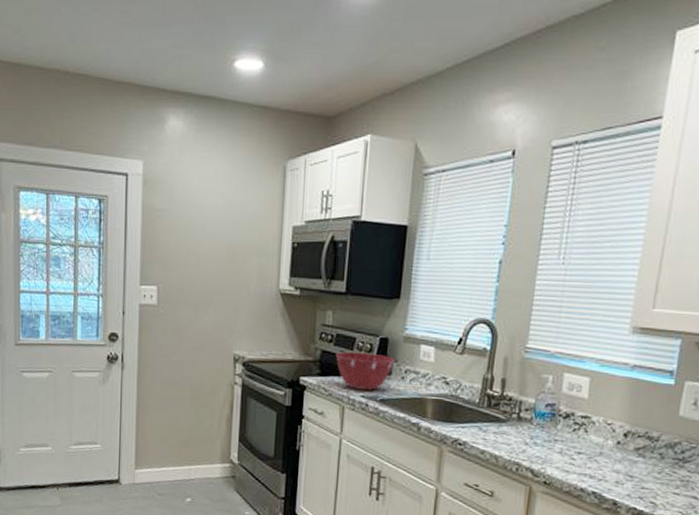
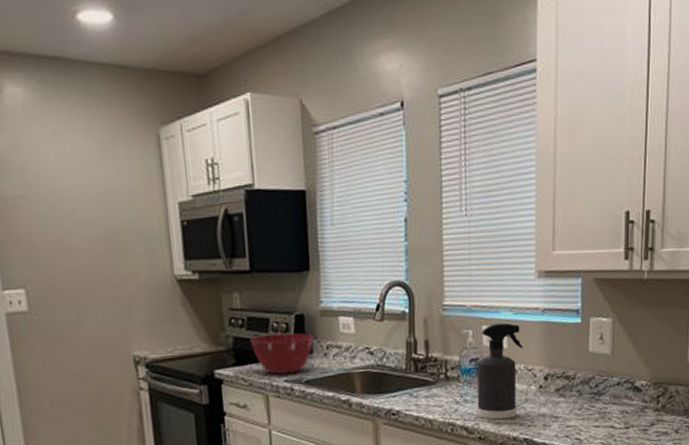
spray bottle: none [545,372,606,469] -> present [476,322,524,420]

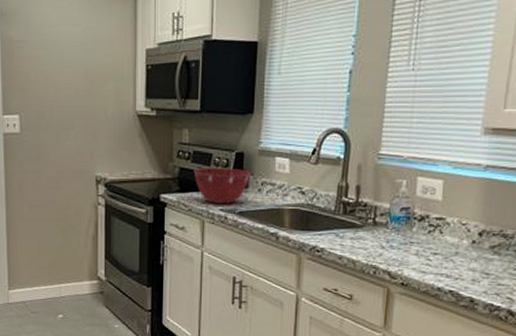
spray bottle: present [476,322,524,420] -> none [401,175,460,269]

